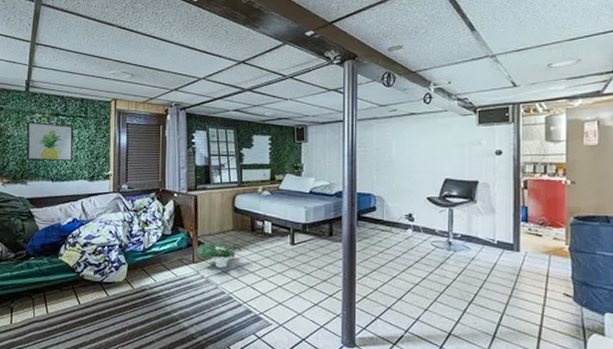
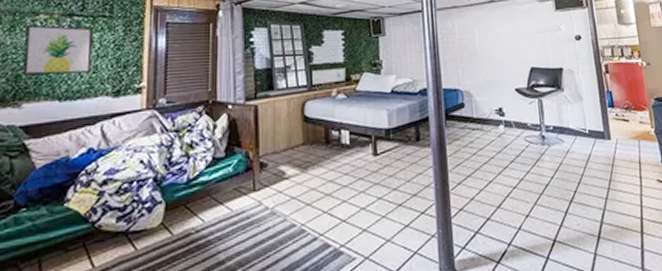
potted plant: present [195,240,241,268] -> none [256,158,314,195]

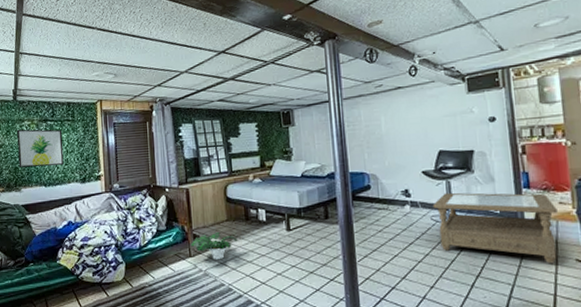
potted plant: none [256,158,314,195] -> present [191,231,237,260]
coffee table: none [526,111,641,185] -> present [432,192,558,263]

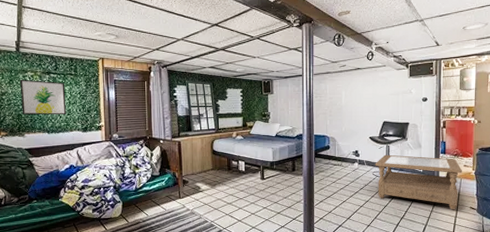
potted plant: present [191,231,237,260] -> none [181,178,220,202]

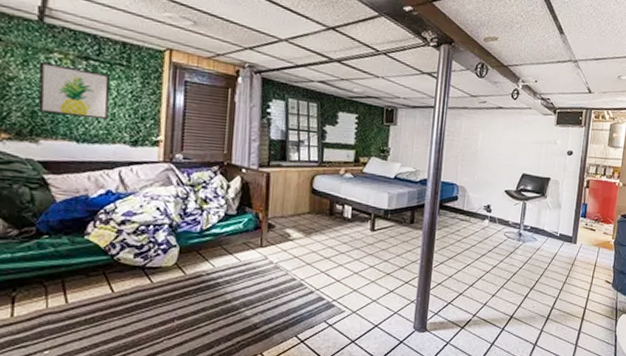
coffee table: present [375,154,462,209] -> none [507,212,601,282]

